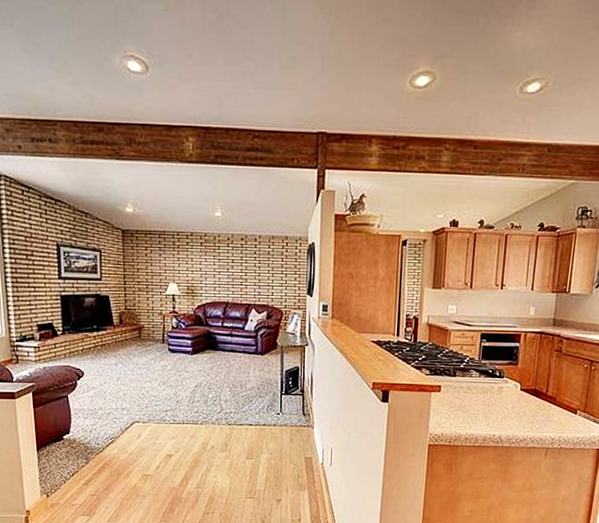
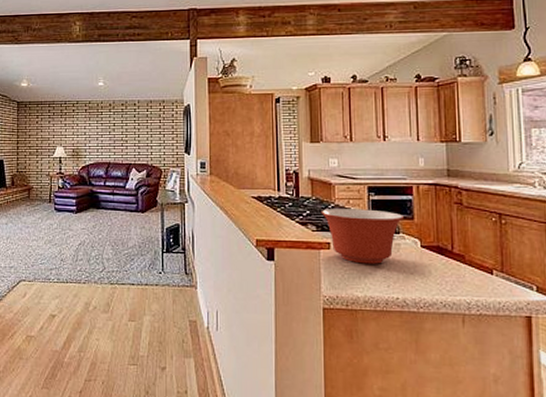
mixing bowl: none [435,354,509,405] -> present [321,209,403,264]

